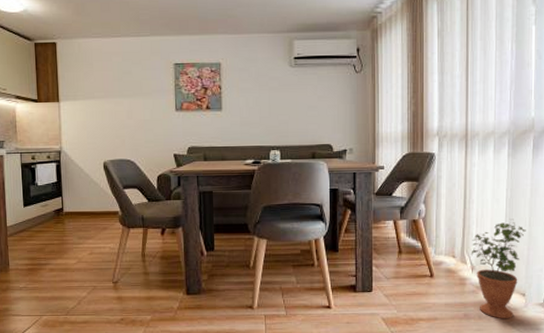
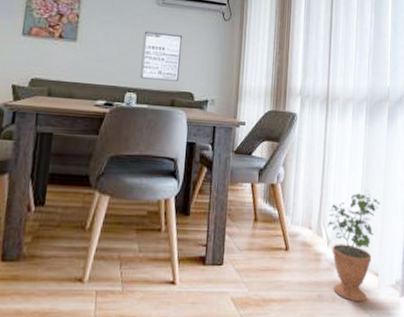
wall art: none [281,92,317,137] -> present [140,31,183,82]

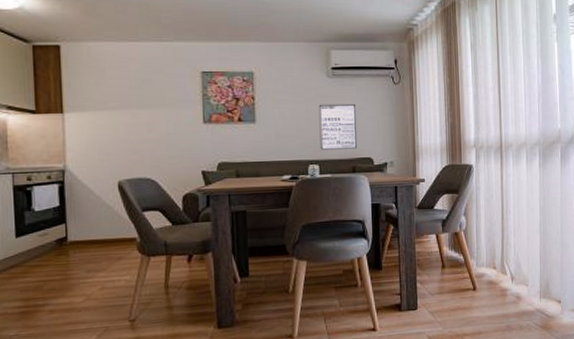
potted plant: present [327,190,380,302] -> none [510,227,559,328]

